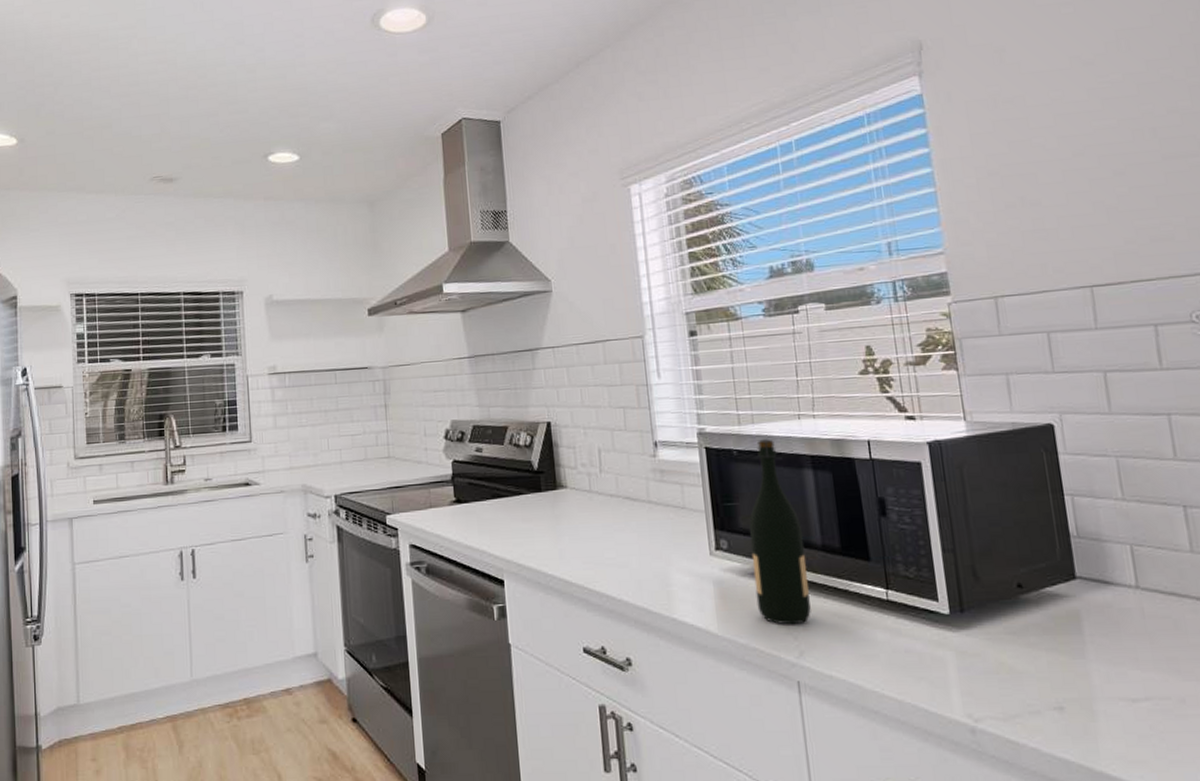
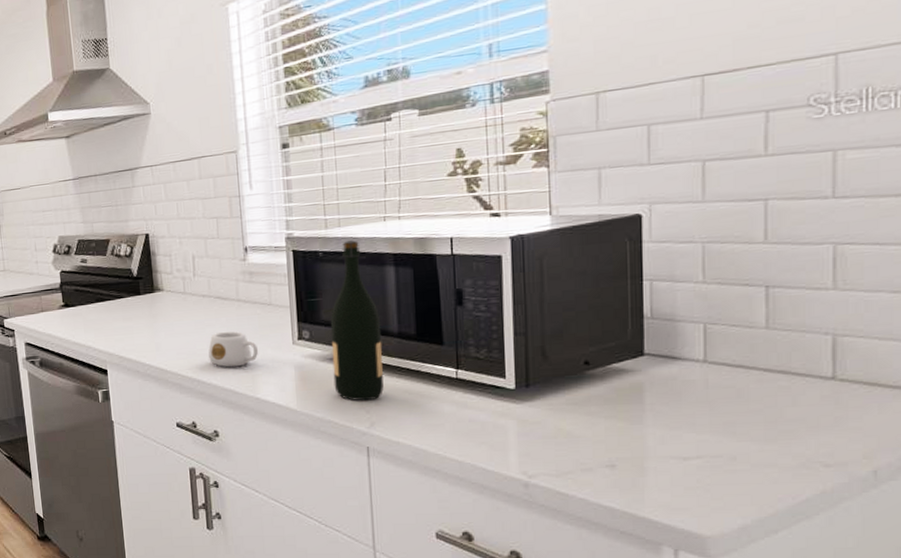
mug: none [617,537,673,581] -> present [208,331,259,367]

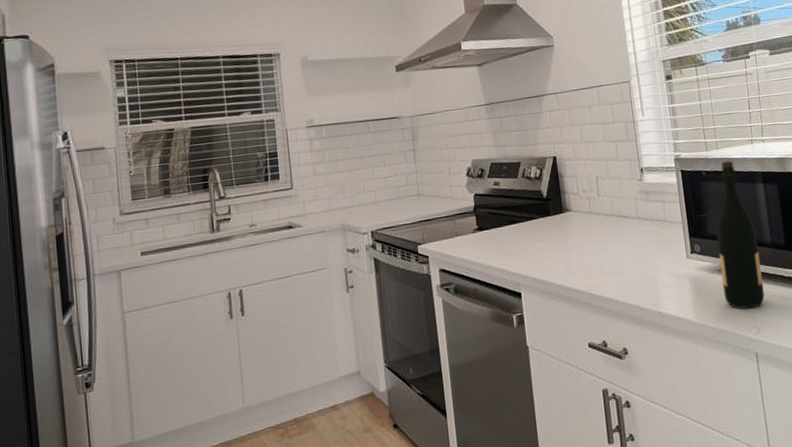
mug: present [208,331,259,367] -> none [614,248,658,284]

